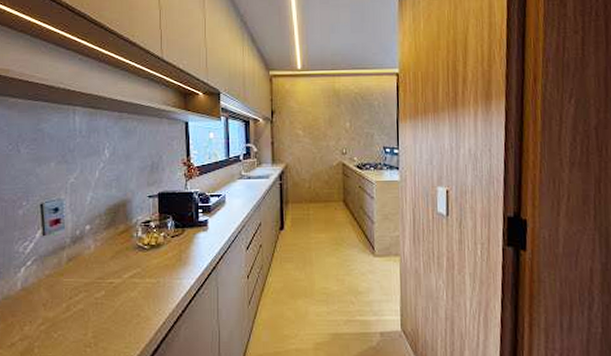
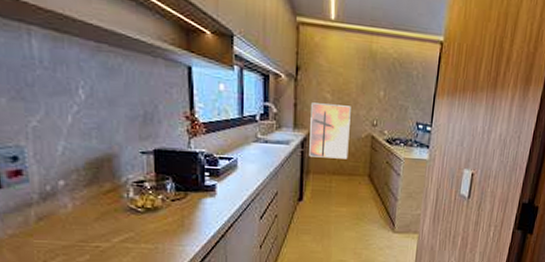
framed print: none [286,139,322,188] -> present [309,102,351,159]

